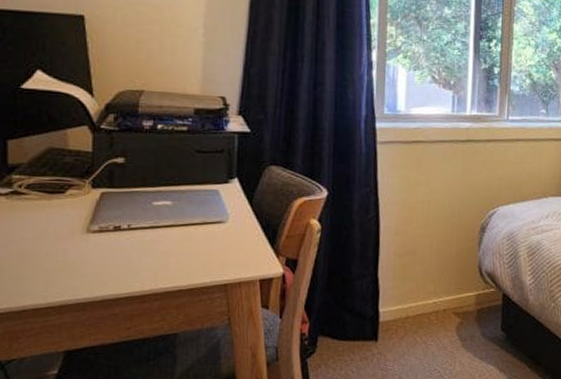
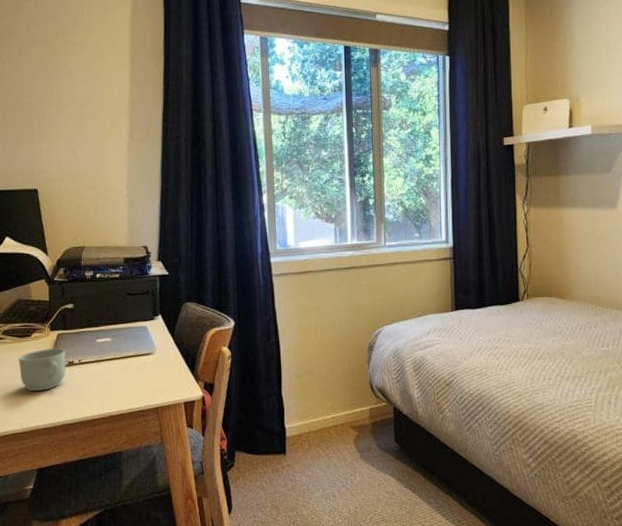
mug: none [45,209,111,260] -> present [18,348,66,392]

